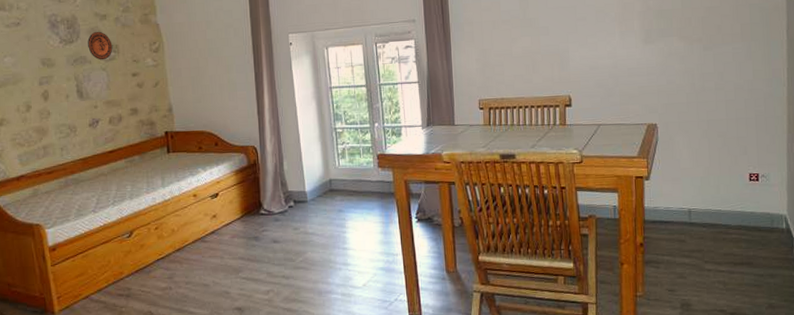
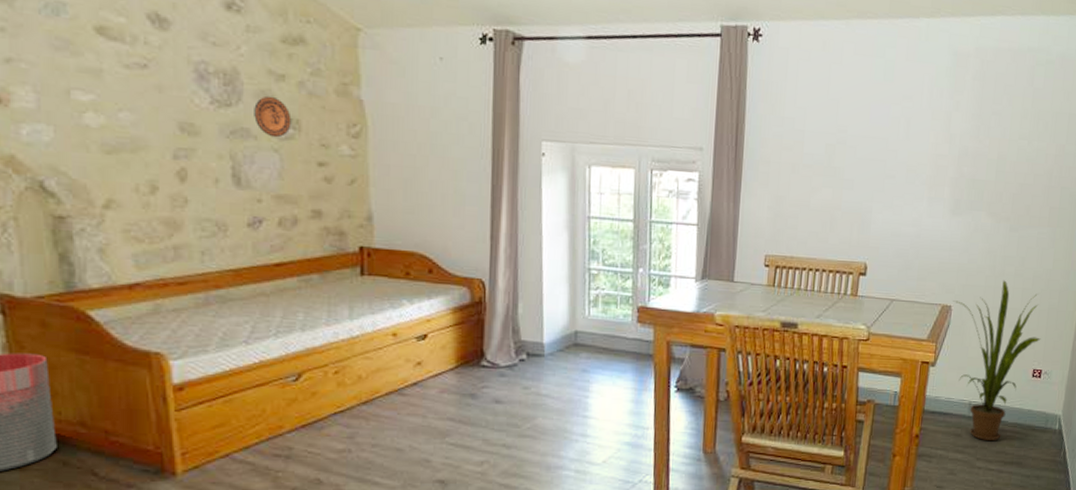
house plant: none [657,95,753,244] -> present [953,280,1041,440]

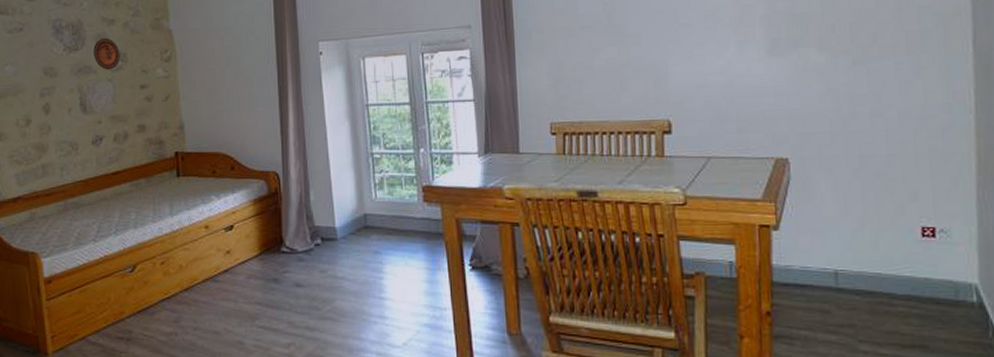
house plant: present [953,280,1041,440] -> none [789,123,926,318]

